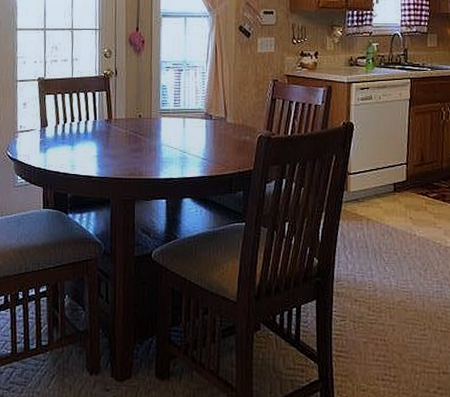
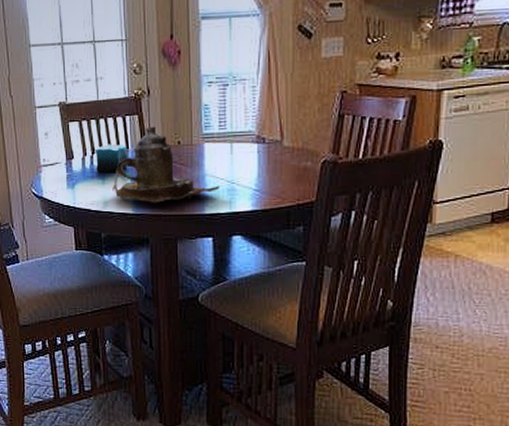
candle: none [67,115,95,140] -> present [96,144,128,173]
teapot: none [80,101,174,169] -> present [112,126,221,204]

